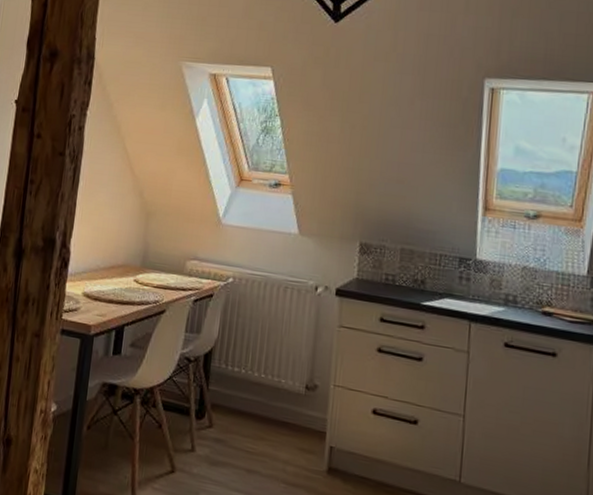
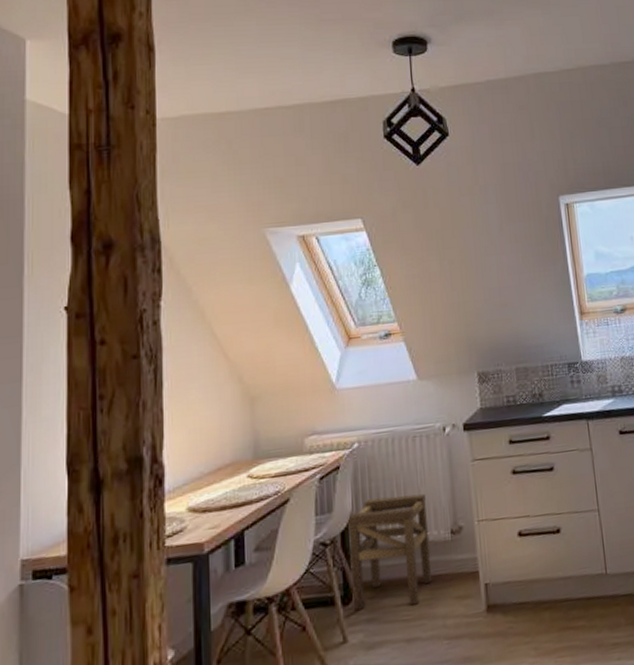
stool: none [206,331,287,442] -> present [347,493,432,611]

